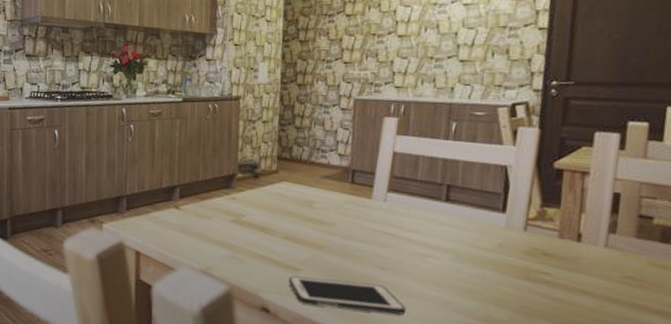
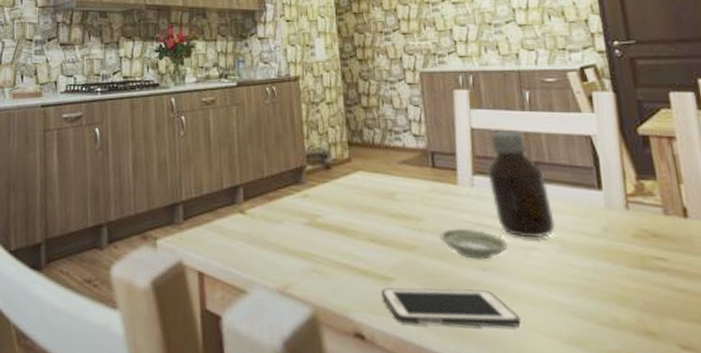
saucer: none [347,234,407,262] -> present [439,227,508,260]
bottle: none [400,156,455,249] -> present [487,130,555,239]

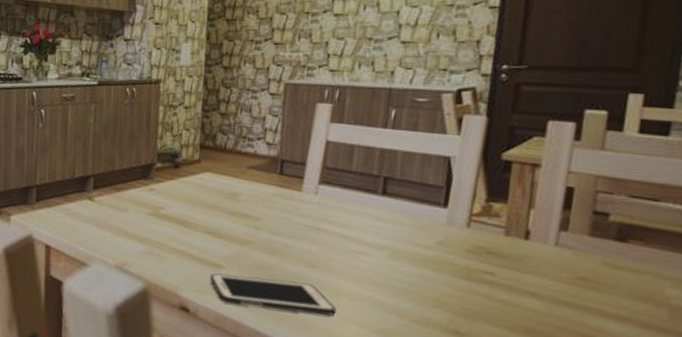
saucer: present [439,227,508,260] -> none [274,229,339,259]
bottle: present [487,130,555,239] -> none [333,145,392,245]

